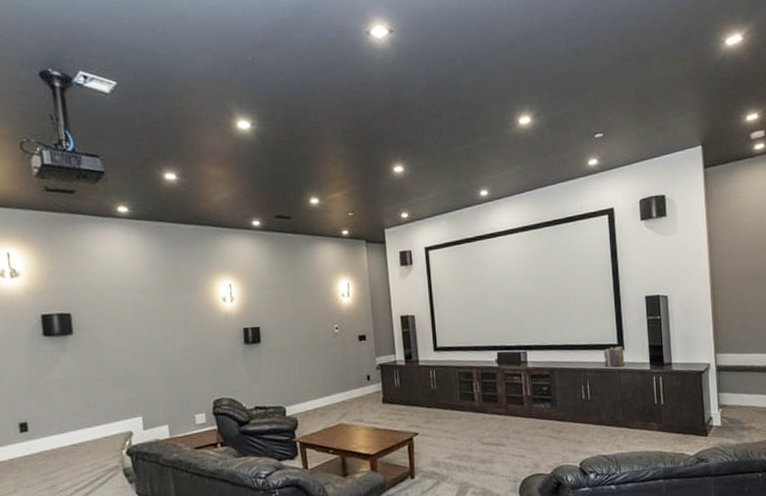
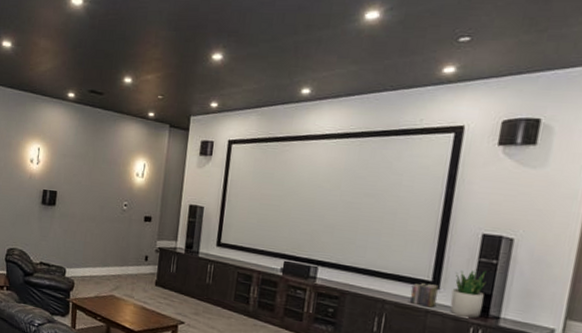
planter: none [634,326,658,369] -> present [450,269,487,318]

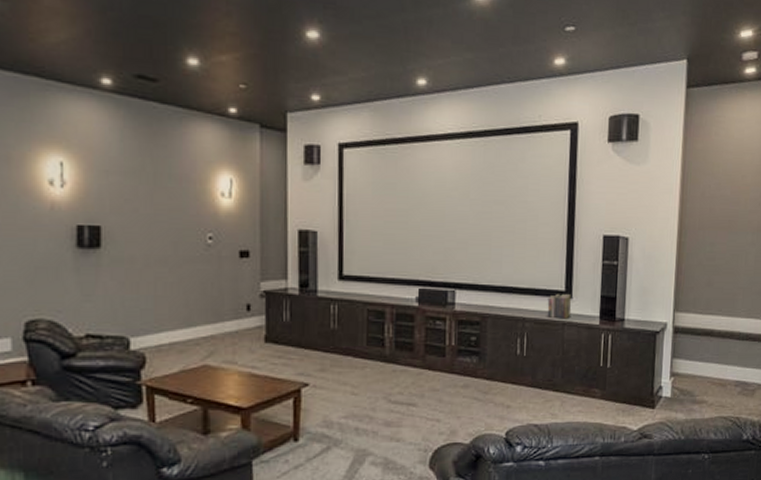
planter: present [450,269,487,318] -> none [582,273,611,323]

